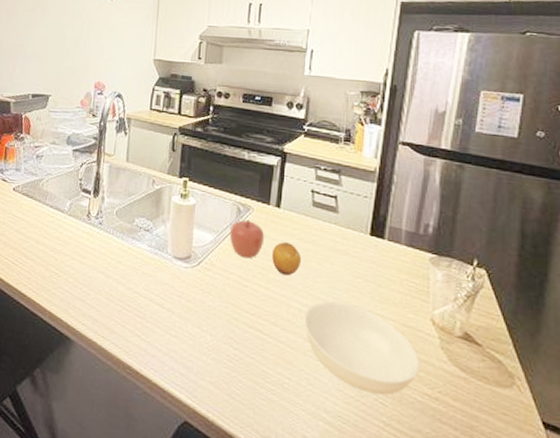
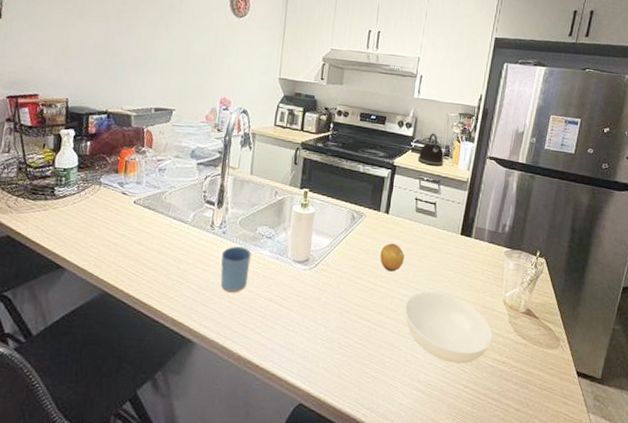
mug: none [97,238,129,289] -> present [220,246,251,293]
fruit: present [229,219,265,258] -> none [344,225,375,258]
kettle: none [313,114,344,154] -> present [418,132,444,167]

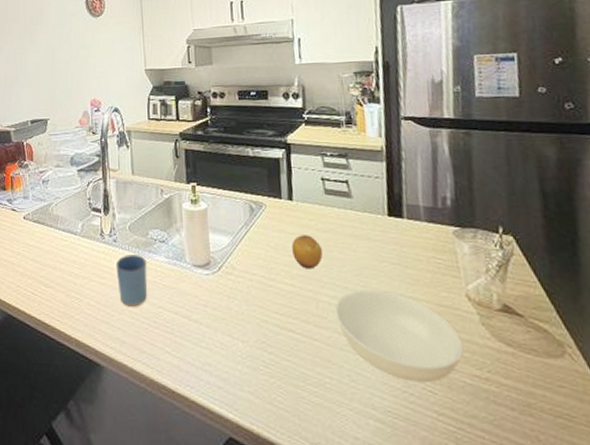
kettle: present [418,132,444,167] -> none [314,99,347,138]

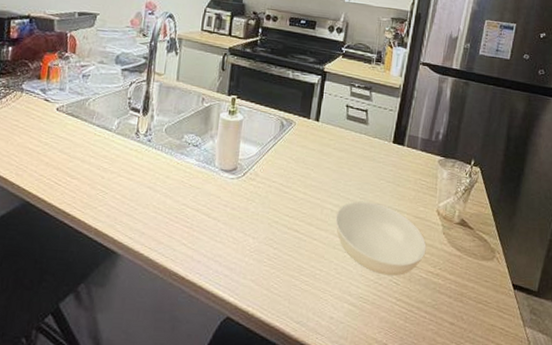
mug: present [115,255,148,307] -> none [145,154,178,203]
fruit: present [292,235,323,269] -> none [310,152,335,181]

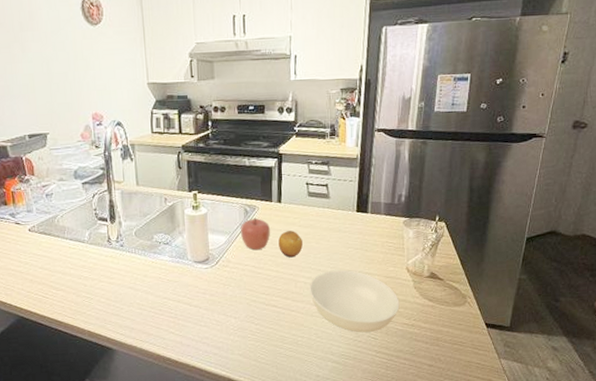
fruit: none [273,132,305,167] -> present [240,217,271,250]
fruit: none [310,152,335,181] -> present [278,231,303,258]

